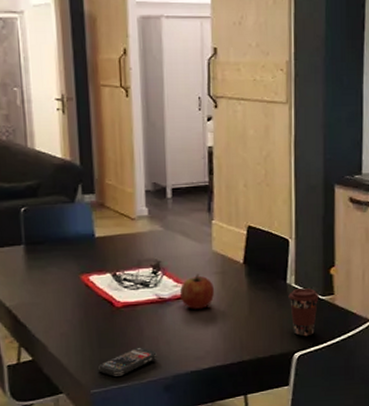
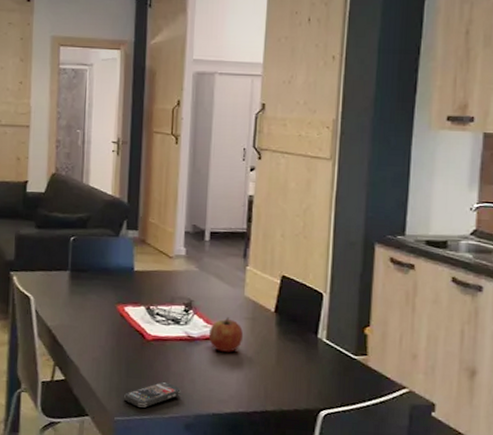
coffee cup: present [288,287,319,337] -> none [318,344,351,396]

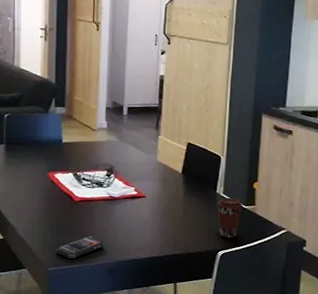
fruit: present [208,317,244,352] -> none [127,179,157,208]
coffee cup: none [318,344,351,396] -> present [217,197,243,239]

